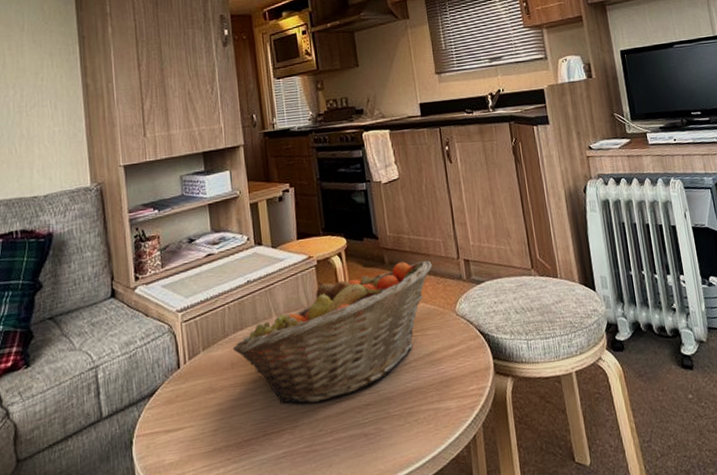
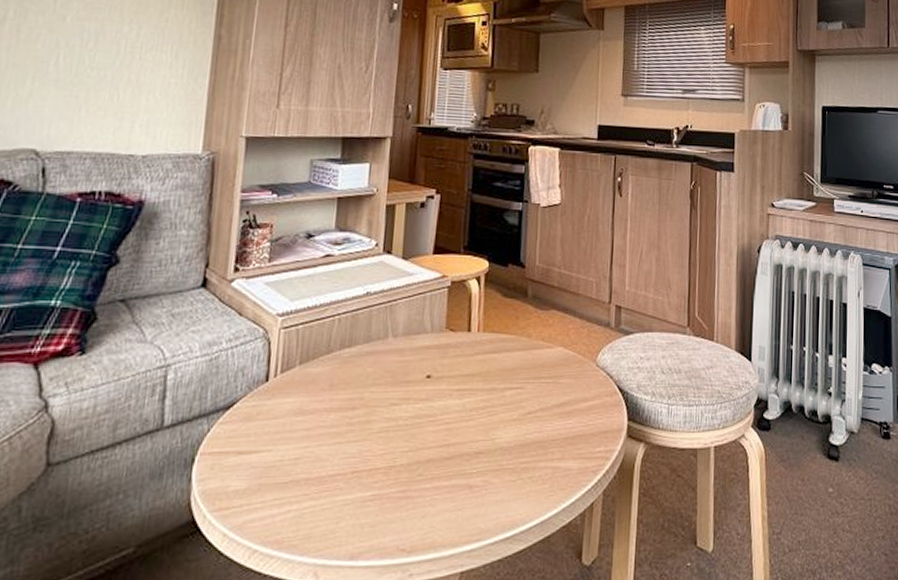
fruit basket: present [233,260,432,404] -> none [336,297,580,443]

